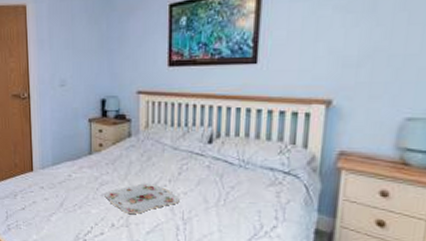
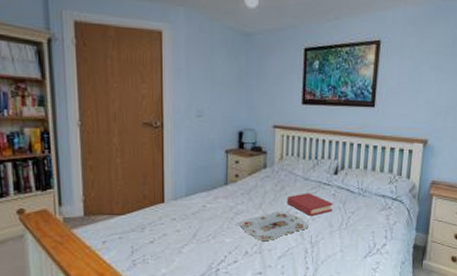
hardback book: none [154,164,208,191] -> present [286,193,333,217]

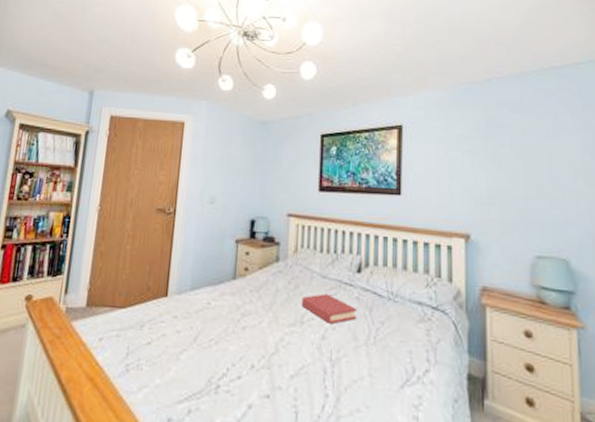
serving tray: present [239,211,309,240] -> none [246,315,328,353]

